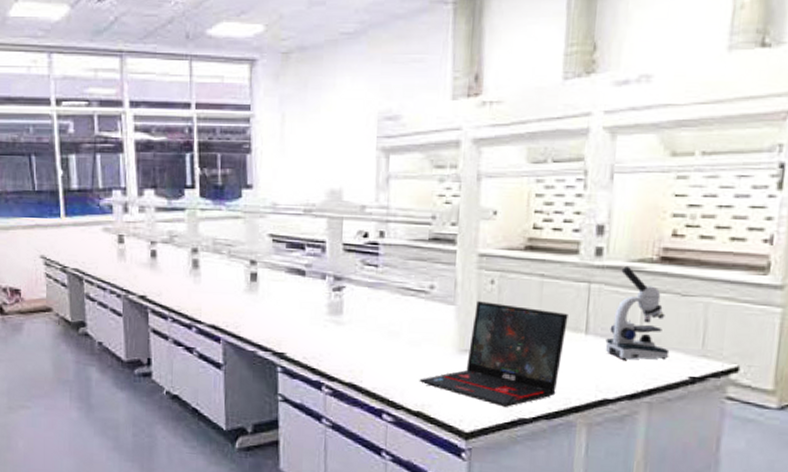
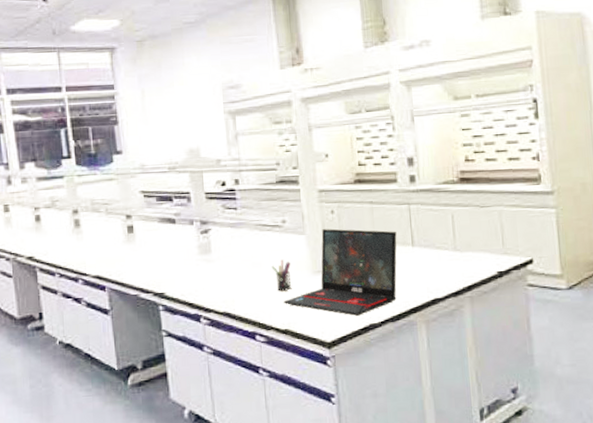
pen holder: none [410,331,434,368] -> present [271,259,292,291]
microscope: present [605,265,670,360] -> none [429,188,479,264]

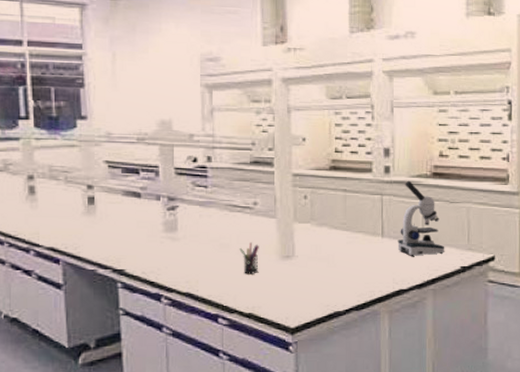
laptop: present [283,228,397,316] -> none [249,214,367,303]
microscope: none [429,188,479,264] -> present [397,180,445,256]

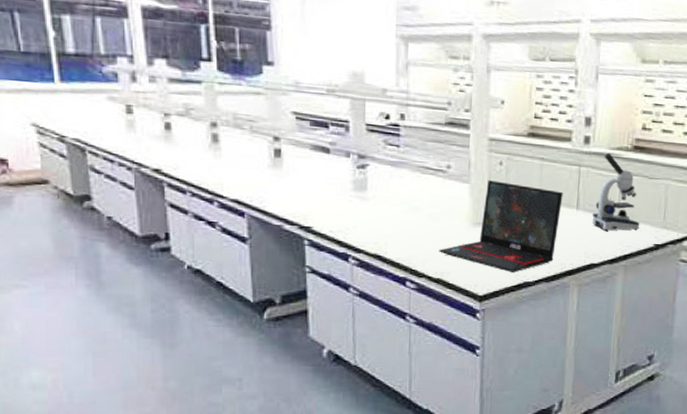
pen holder: present [239,242,259,274] -> none [430,206,451,240]
laptop: none [249,214,367,303] -> present [439,180,563,272]

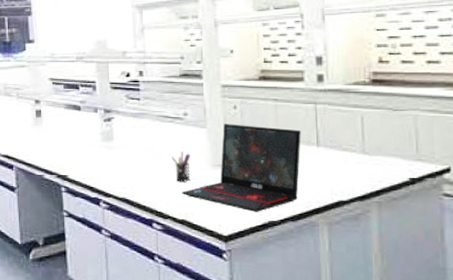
pen holder: none [430,206,451,240] -> present [171,151,191,182]
microscope: present [592,152,640,231] -> none [335,88,390,166]

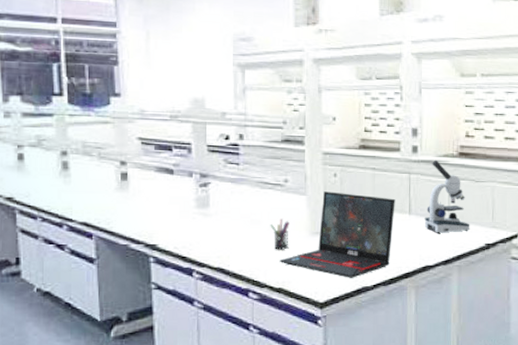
microscope: none [335,88,390,166] -> present [424,160,470,233]

